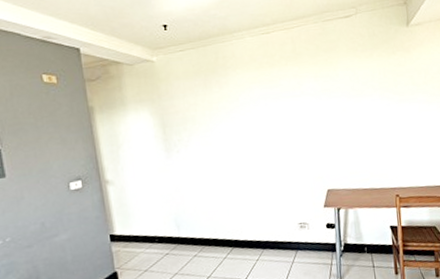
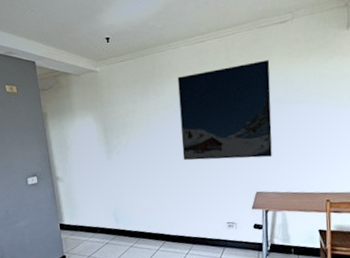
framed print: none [243,53,342,158] -> present [177,60,272,161]

